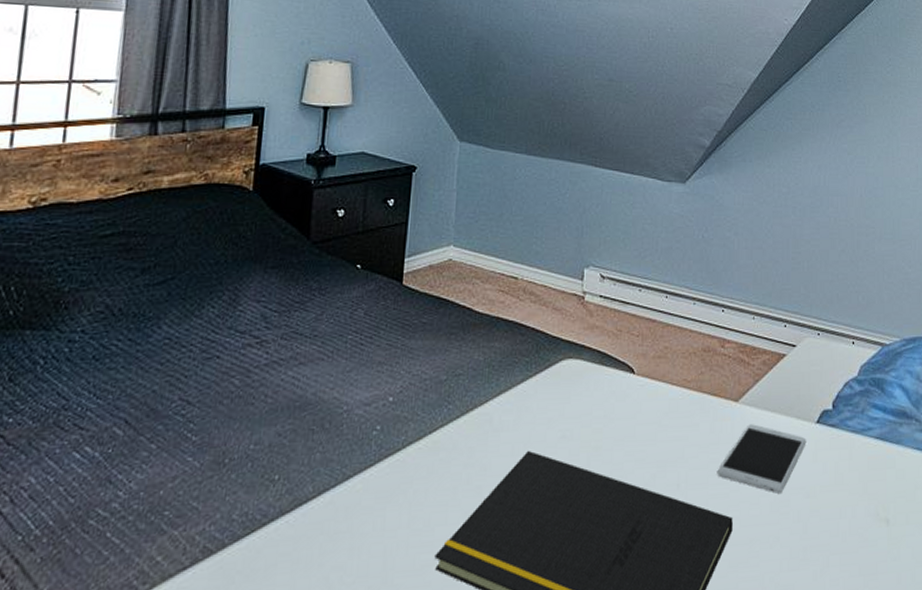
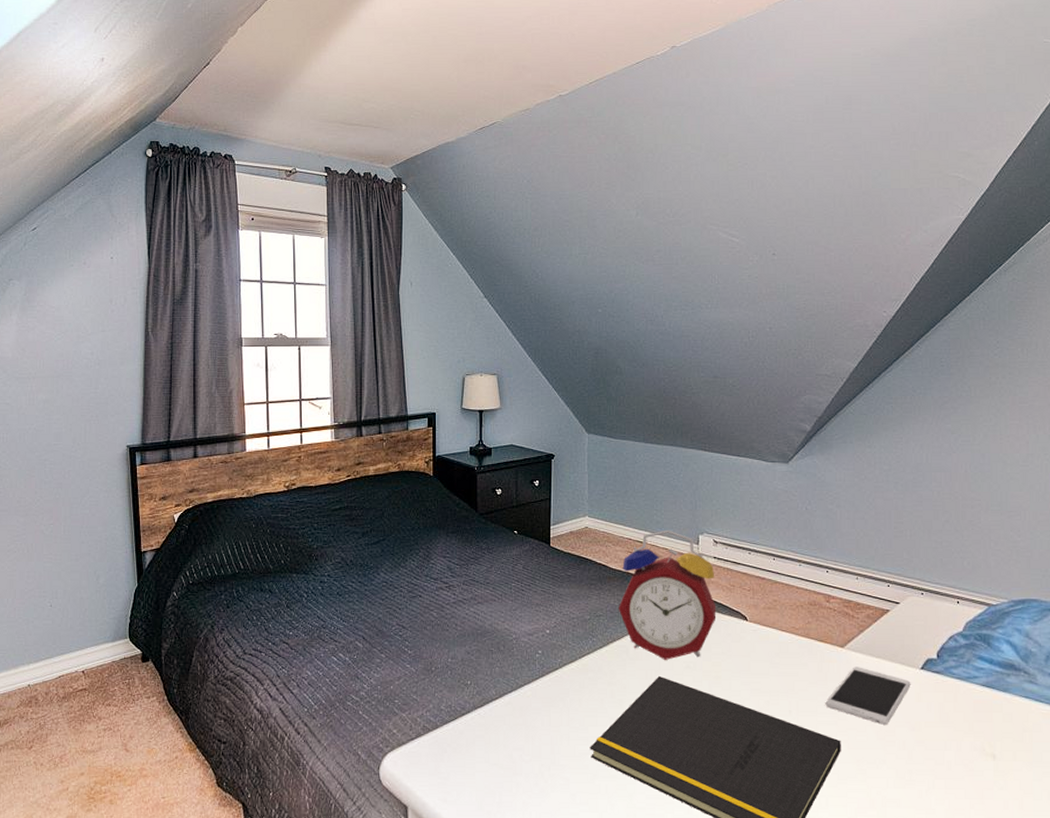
alarm clock: none [482,262,600,429] -> present [618,529,716,660]

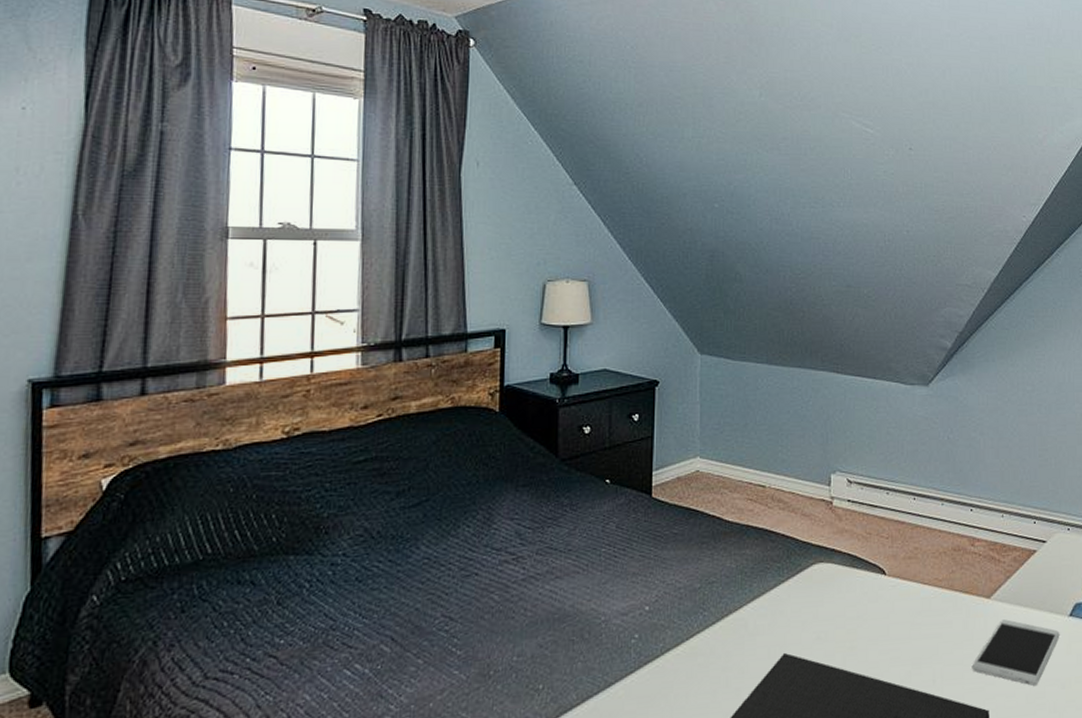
alarm clock: present [618,529,716,660] -> none [735,469,851,632]

